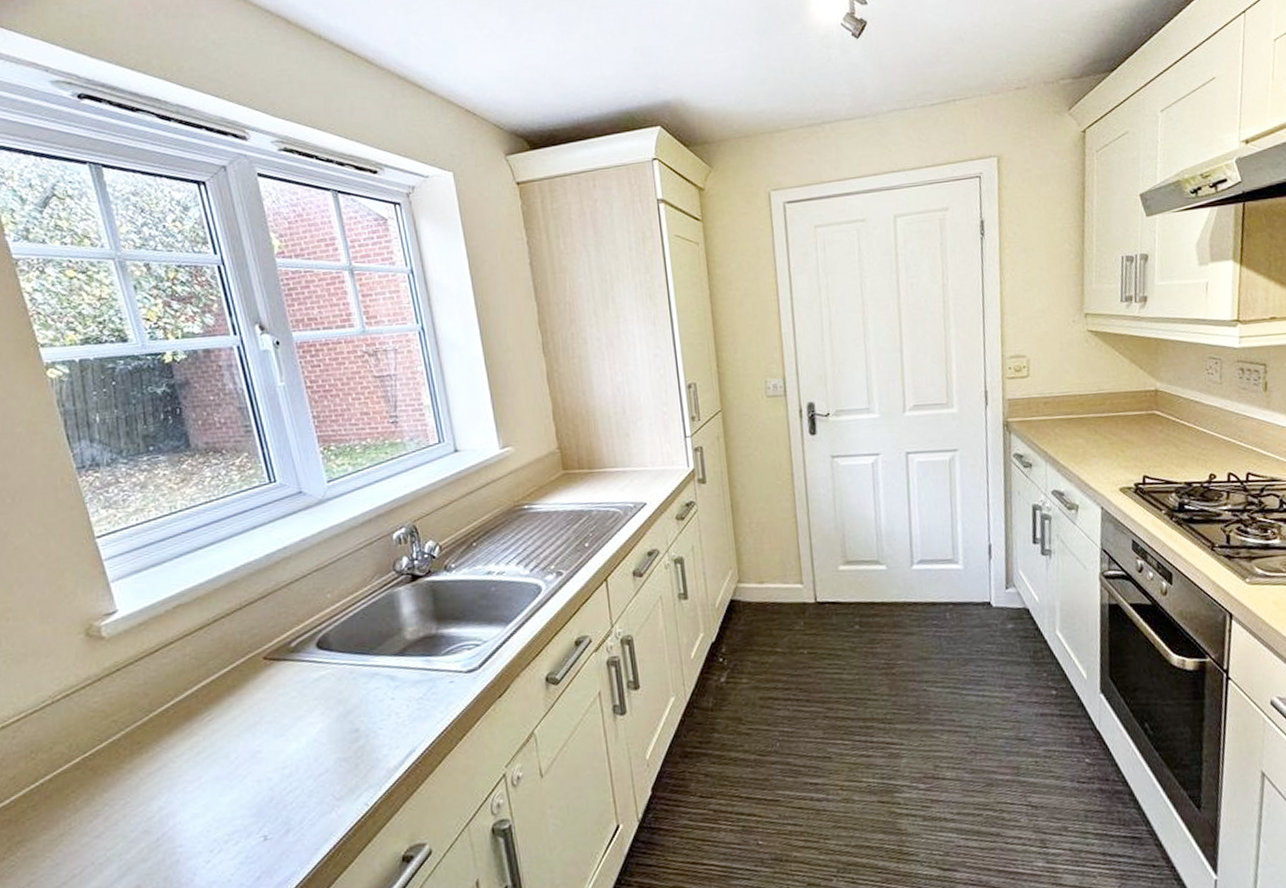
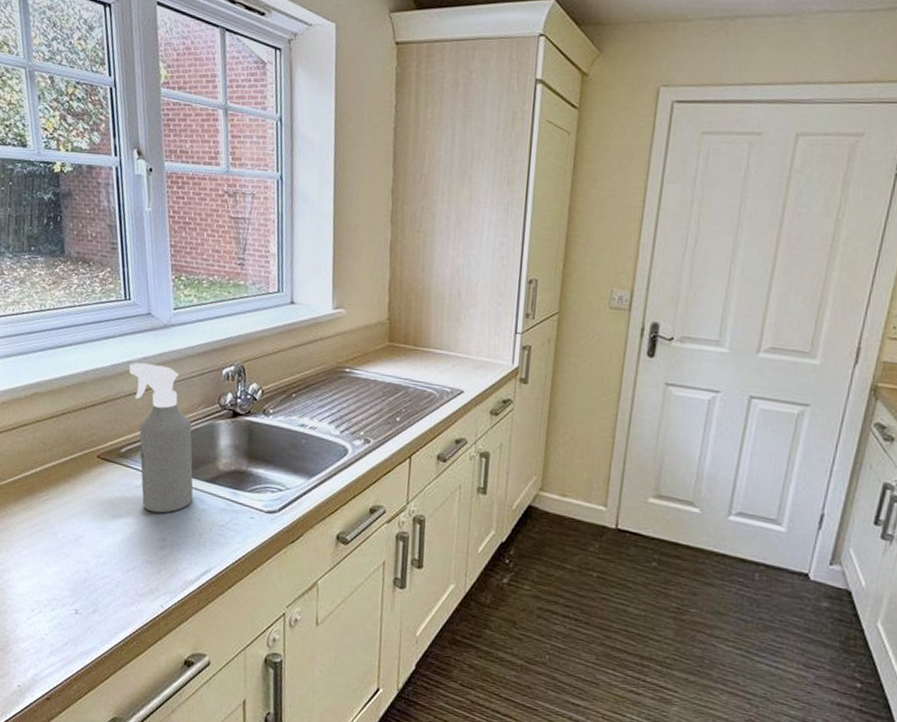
spray bottle: none [285,543,382,704] -> present [129,362,194,513]

